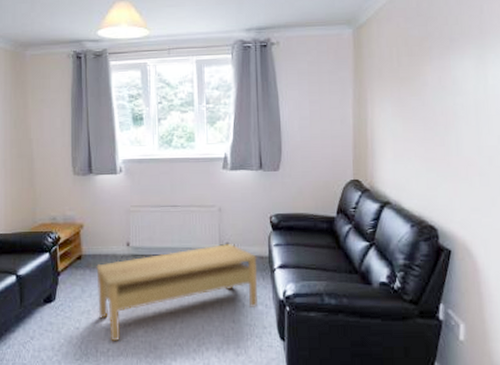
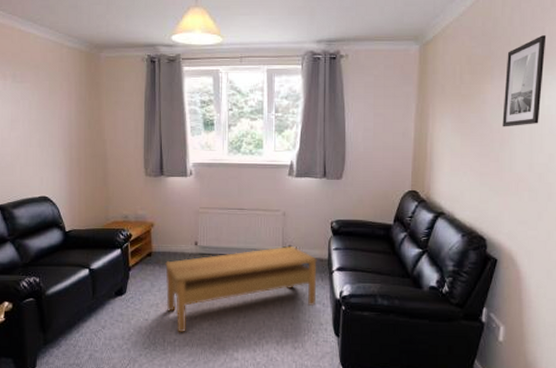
wall art: none [445,13,485,110] -> present [502,35,547,127]

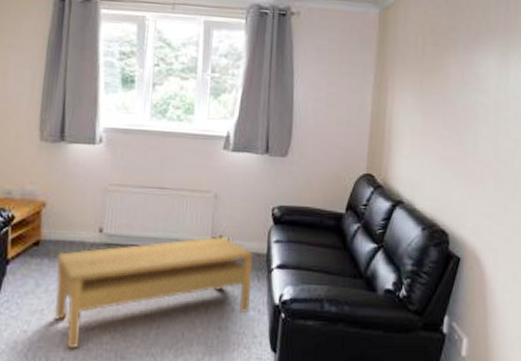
wall art: present [502,35,547,127] -> none [466,10,512,107]

